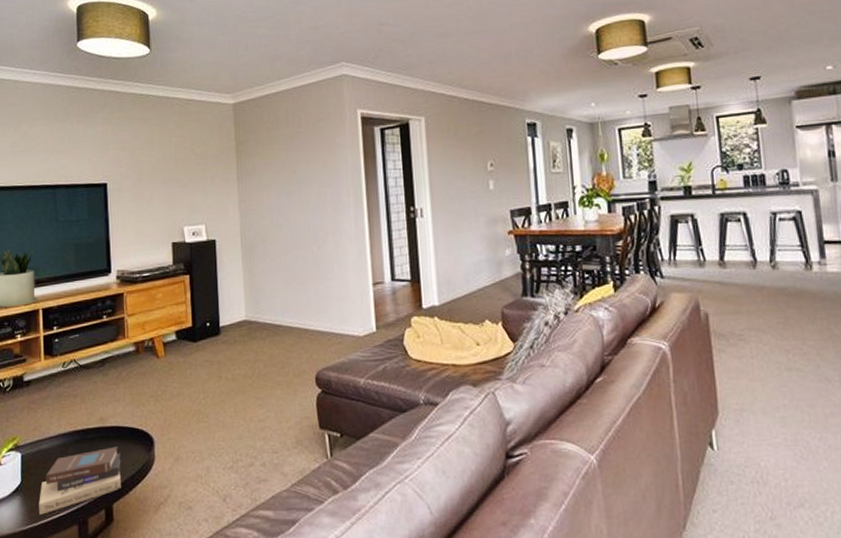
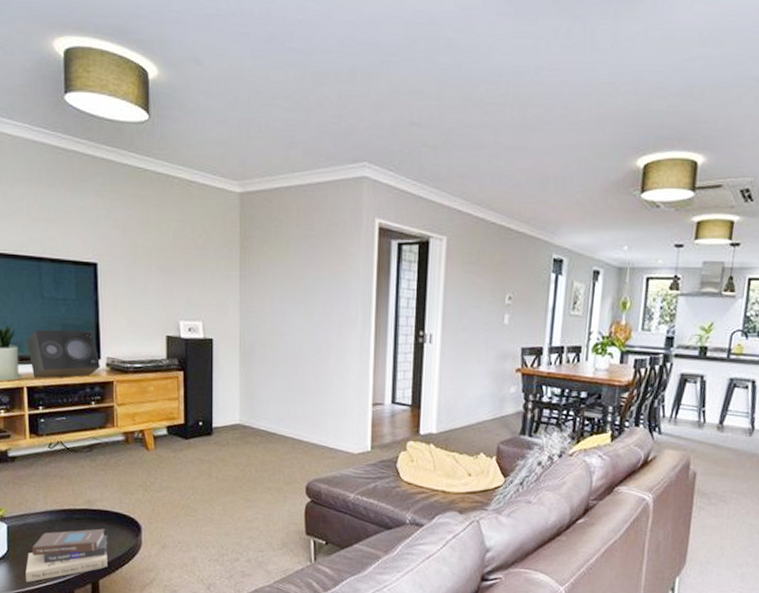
speaker: none [43,247,111,299] -> present [27,329,100,379]

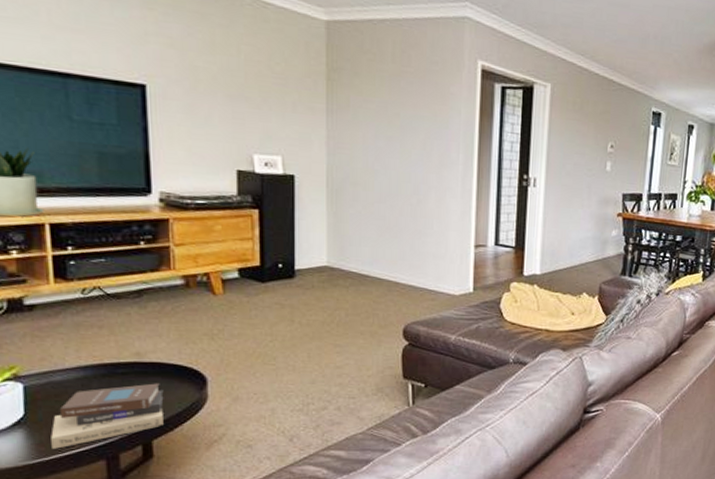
speaker: present [27,329,100,379] -> none [49,157,151,214]

